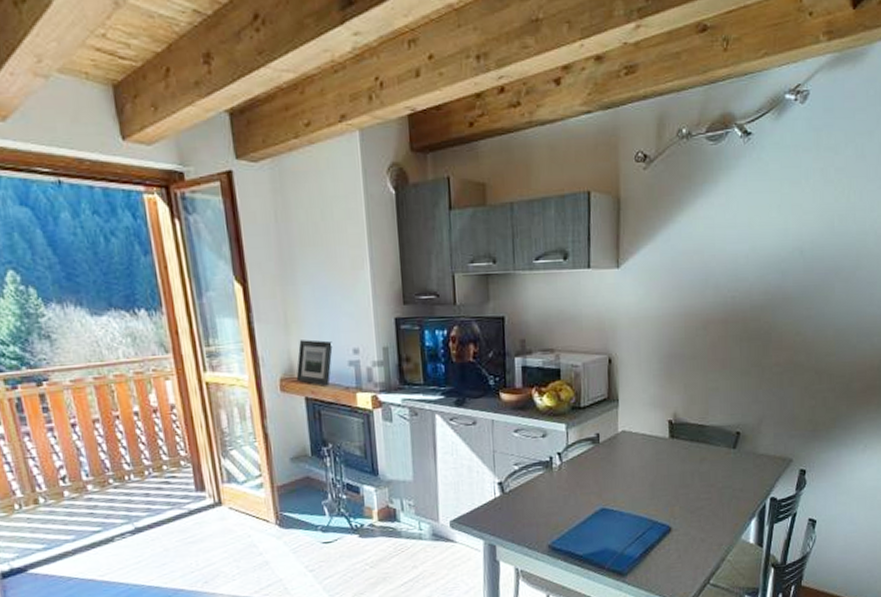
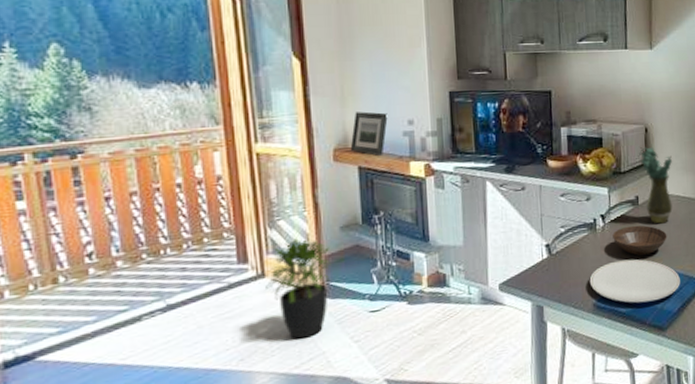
potted plant: none [223,468,284,566] -> present [265,238,332,340]
plate: none [544,500,643,547] -> present [589,259,680,304]
bowl: none [570,464,630,497] -> present [612,225,667,256]
vase: none [601,378,638,464] -> present [639,145,673,224]

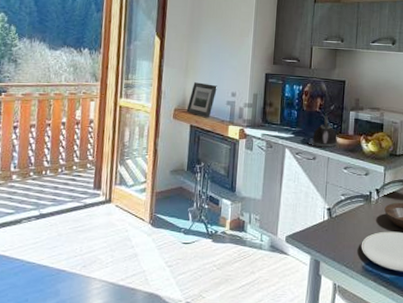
potted plant: present [265,238,332,340] -> none [110,175,160,257]
kettle: none [518,135,549,175] -> present [312,115,337,148]

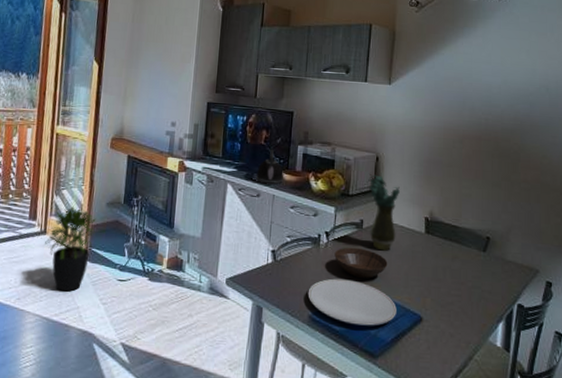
potted plant: none [110,175,160,257] -> present [45,207,96,292]
picture frame: present [186,82,217,118] -> none [124,110,156,149]

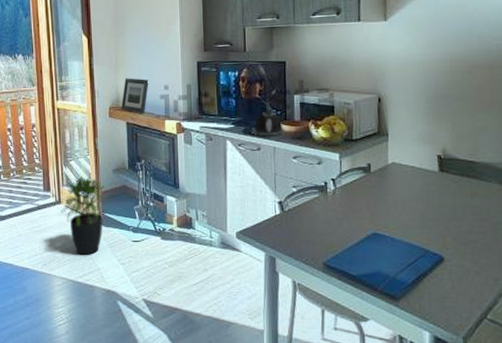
picture frame: none [124,110,156,149] -> present [121,78,149,114]
plate: present [308,278,397,326] -> none [320,224,415,269]
bowl: present [334,247,388,278] -> none [343,192,401,222]
vase: present [368,173,400,251] -> none [372,115,408,193]

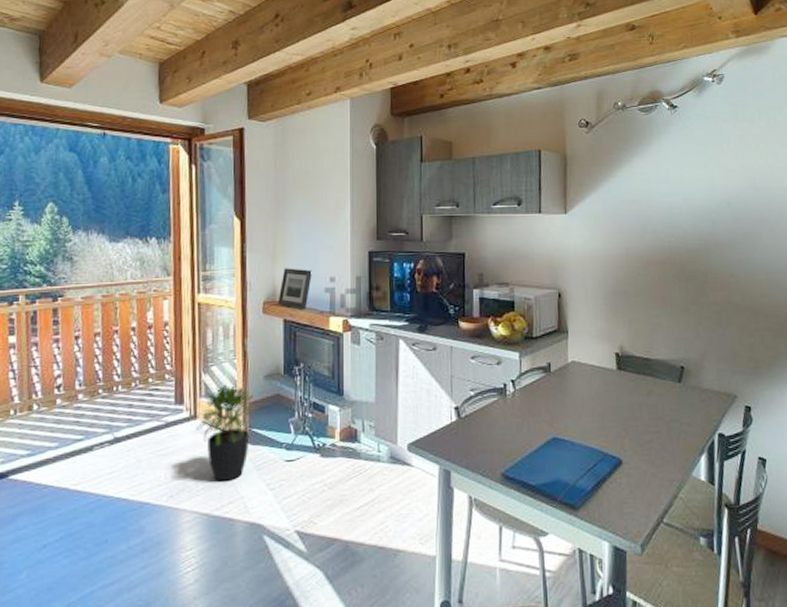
kettle: present [254,101,282,137] -> none [430,296,460,336]

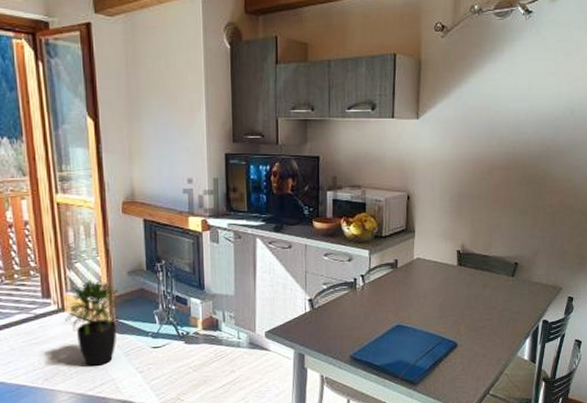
picture frame: present [277,268,312,310] -> none [136,169,170,210]

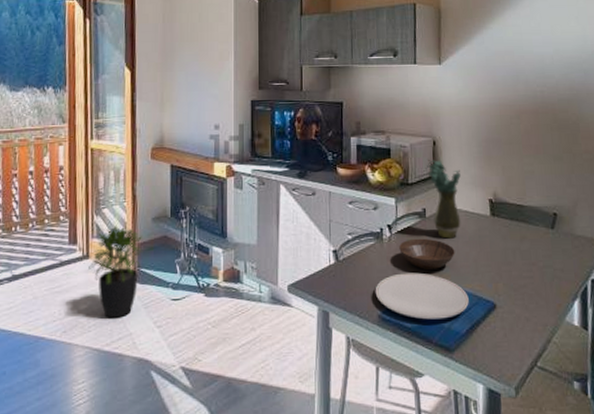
plate: none [348,317,433,359] -> present [375,272,469,320]
bowl: none [371,287,423,315] -> present [399,238,455,270]
vase: none [400,212,432,287] -> present [427,158,461,239]

